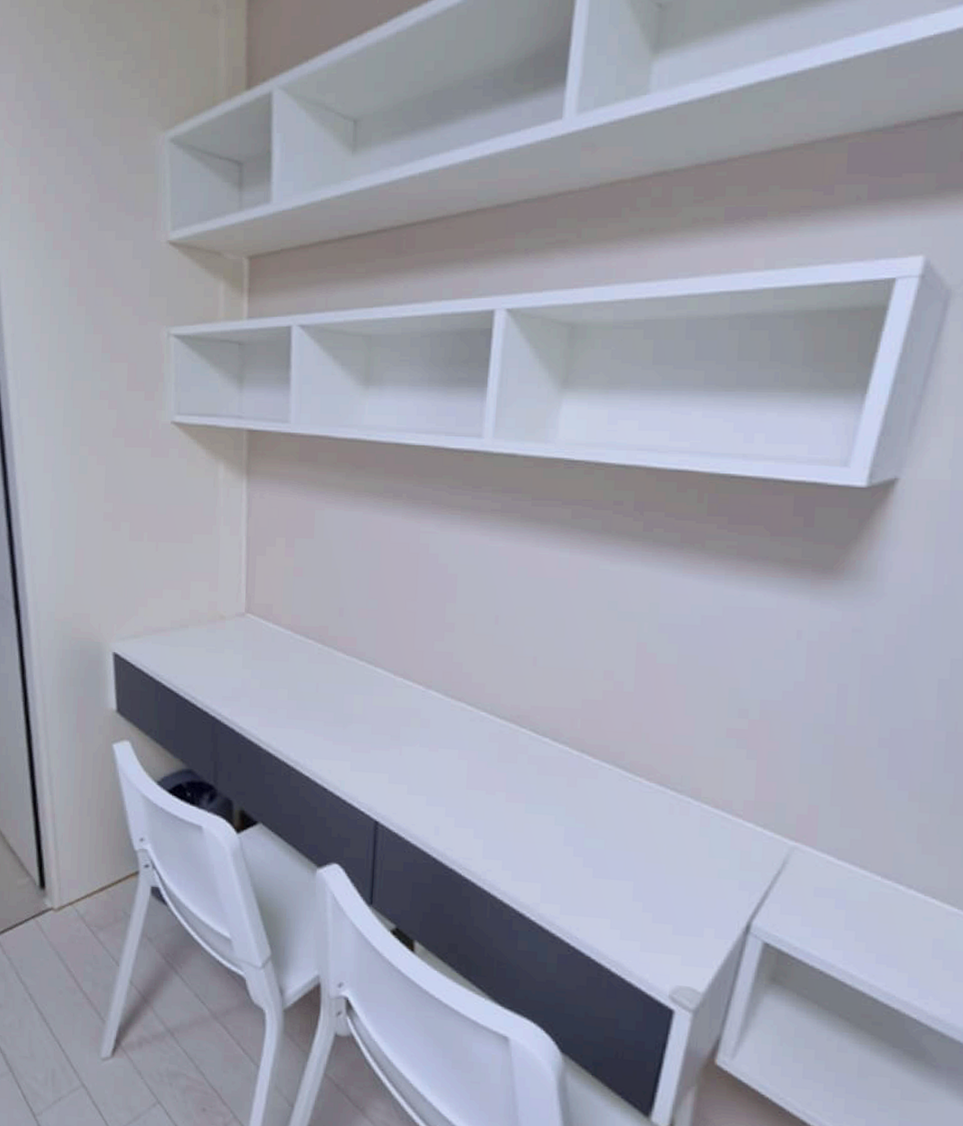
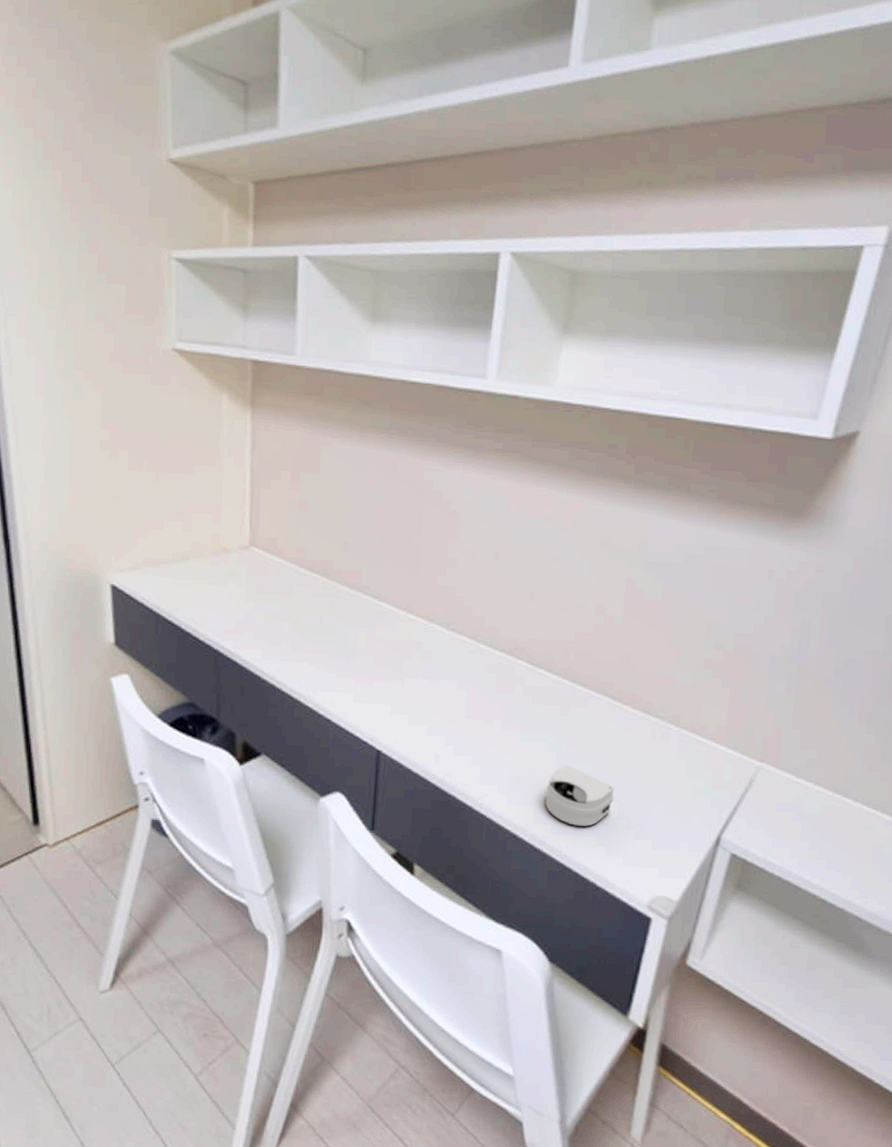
computer mouse: none [554,839,629,907] -> present [546,764,615,827]

